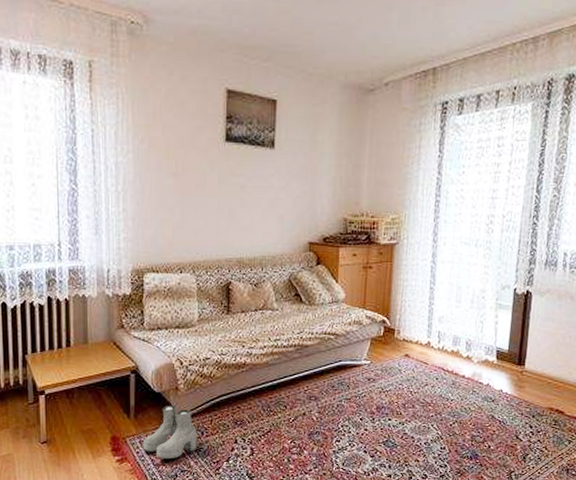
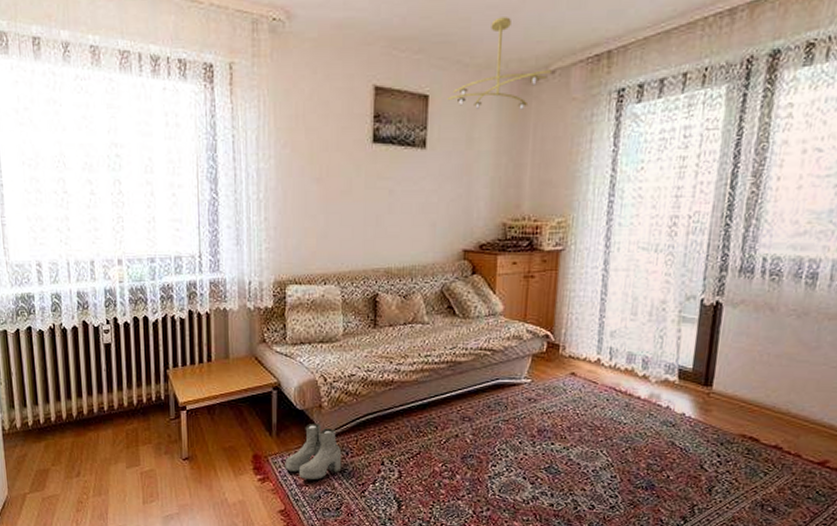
ceiling light fixture: none [293,33,385,117] -> present [447,17,551,110]

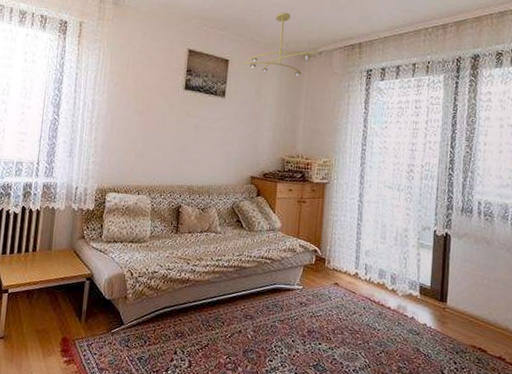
boots: present [285,424,342,480] -> none [89,312,141,365]

